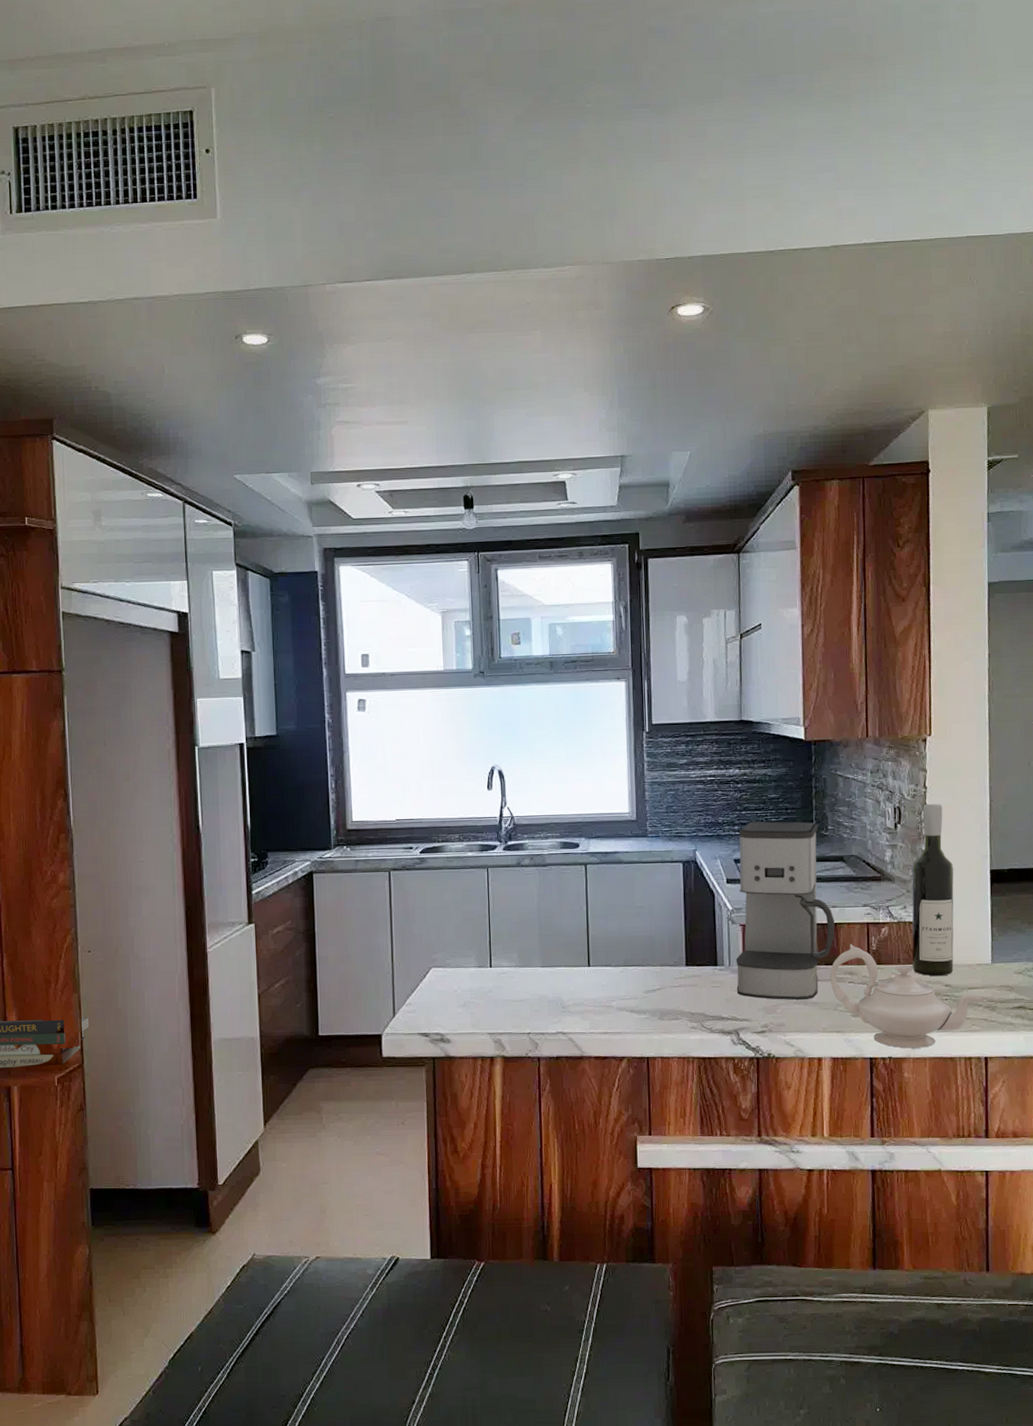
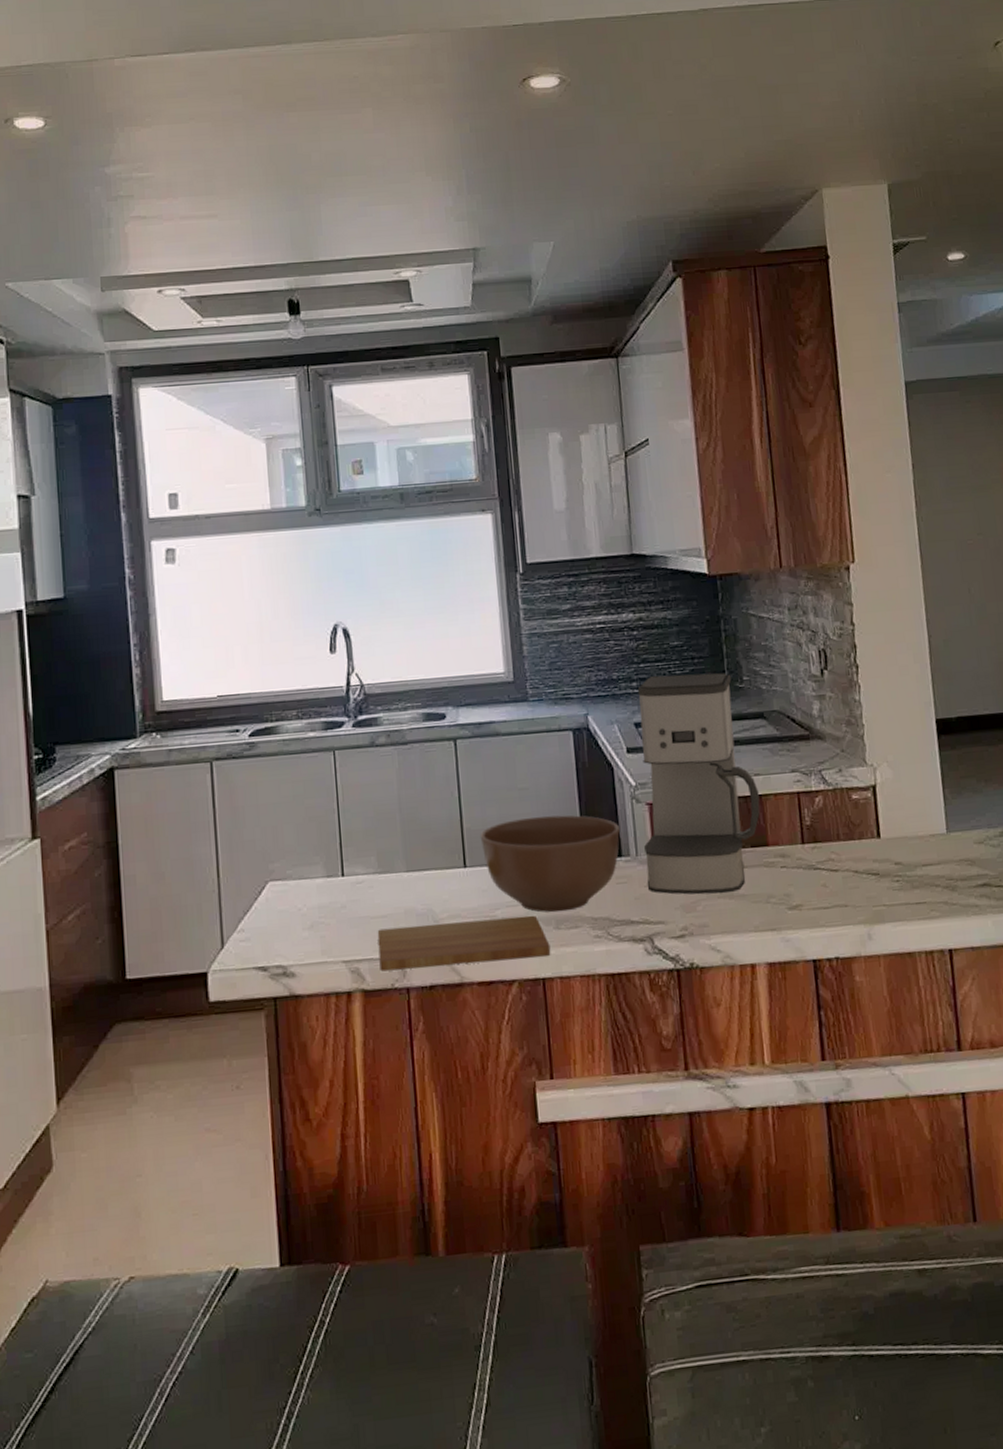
cutting board: none [516,1007,655,1044] -> present [377,915,551,972]
bowl: none [602,930,718,1006] -> present [480,815,621,912]
teapot: present [830,943,987,1048] -> none [758,818,945,945]
bottle: present [912,804,954,977] -> none [844,643,903,854]

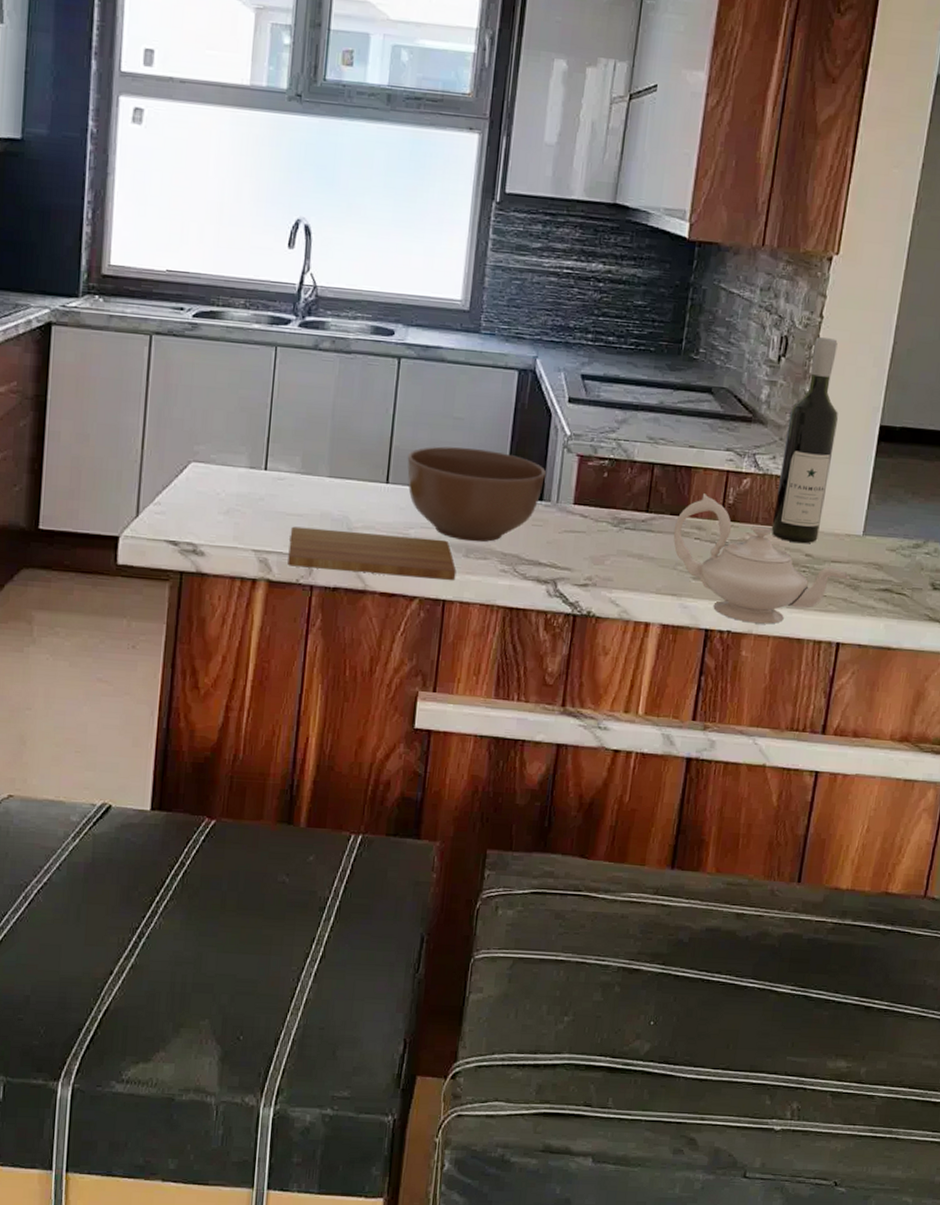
coffee maker: present [637,673,760,895] -> none [561,331,690,553]
teapot: none [758,818,945,945] -> present [673,492,850,624]
bottle: none [844,643,903,854] -> present [771,337,839,544]

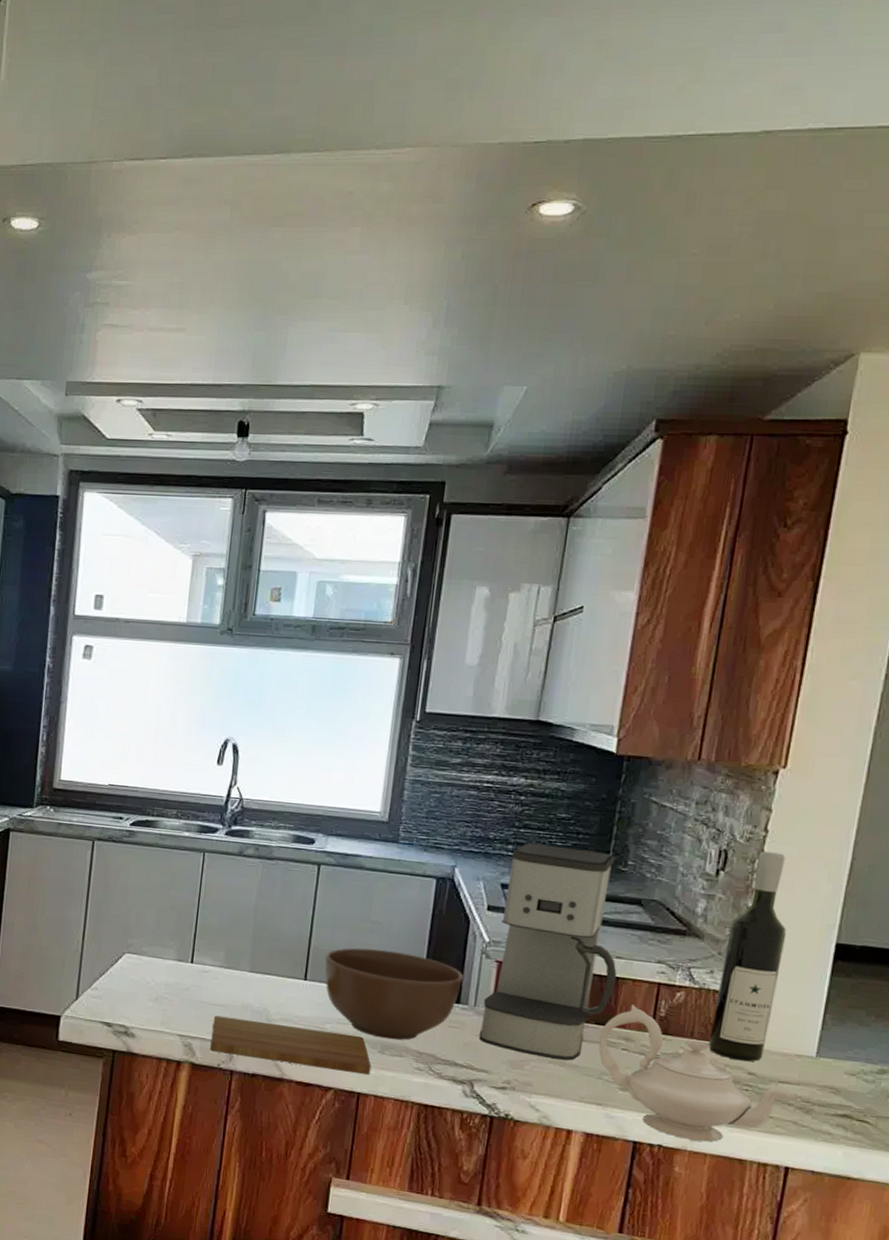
coffee maker: none [561,331,690,553] -> present [478,843,617,1061]

